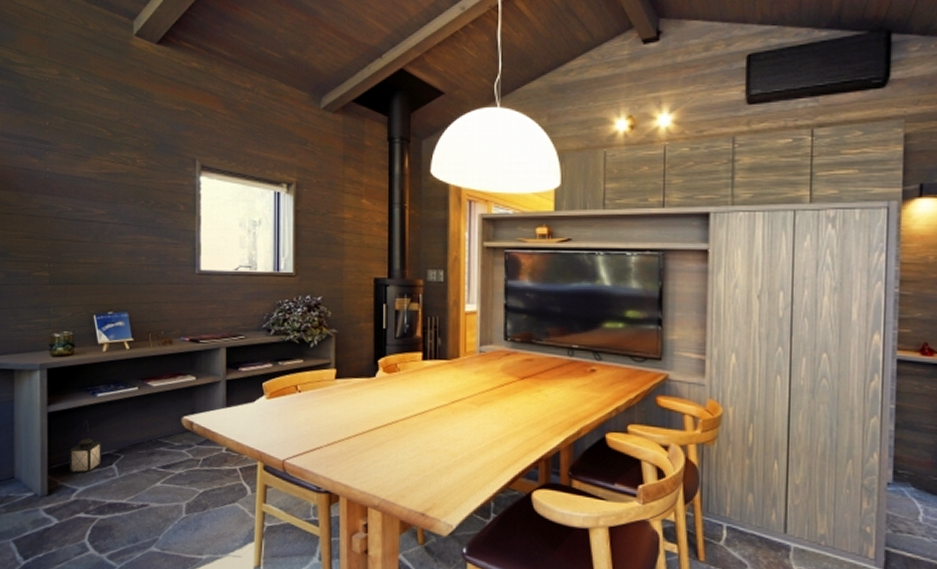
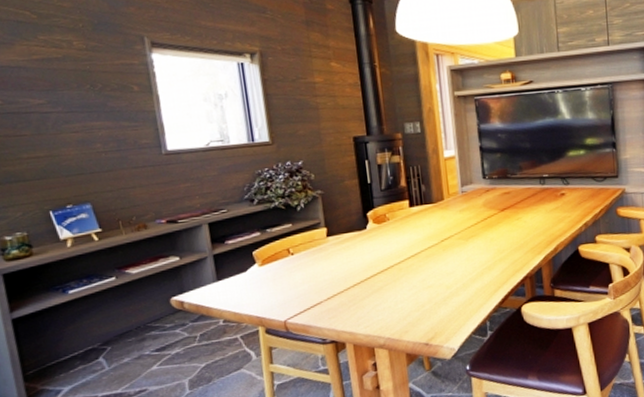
lantern: present [69,421,101,473] -> none [45,320,86,375]

